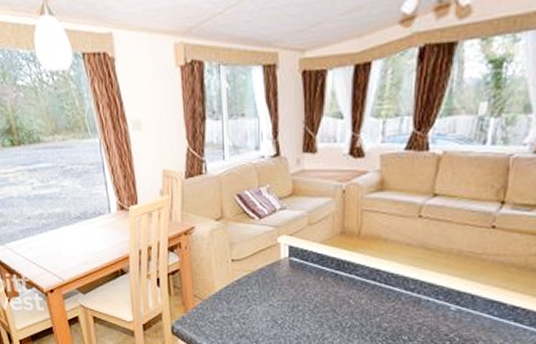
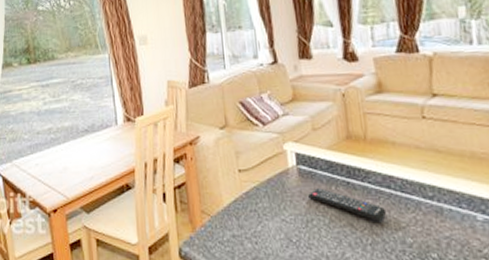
remote control: none [297,278,369,309] -> present [308,188,387,222]

